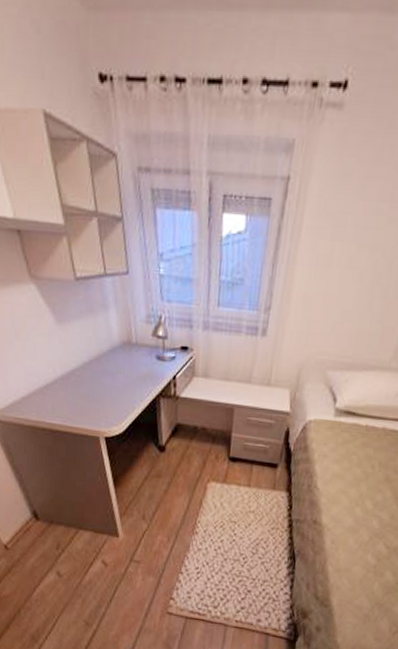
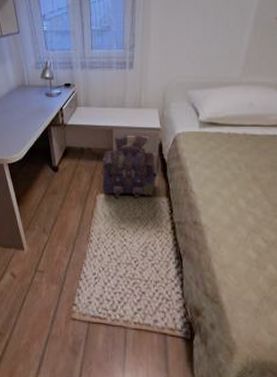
backpack: none [215,415,280,490] -> present [102,134,156,199]

